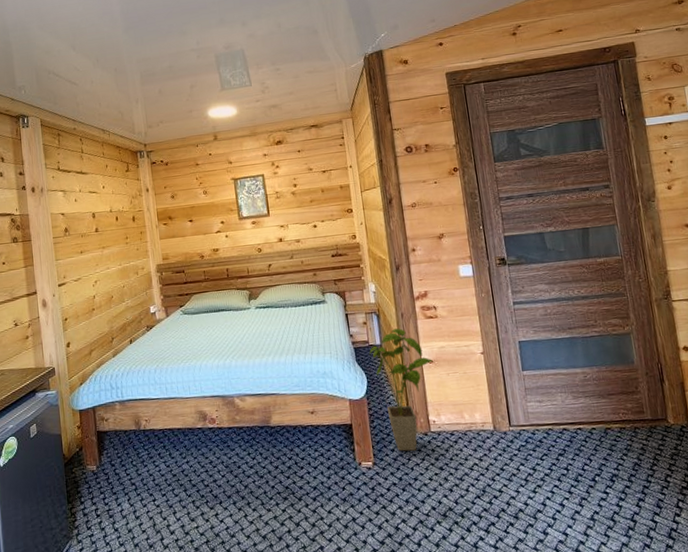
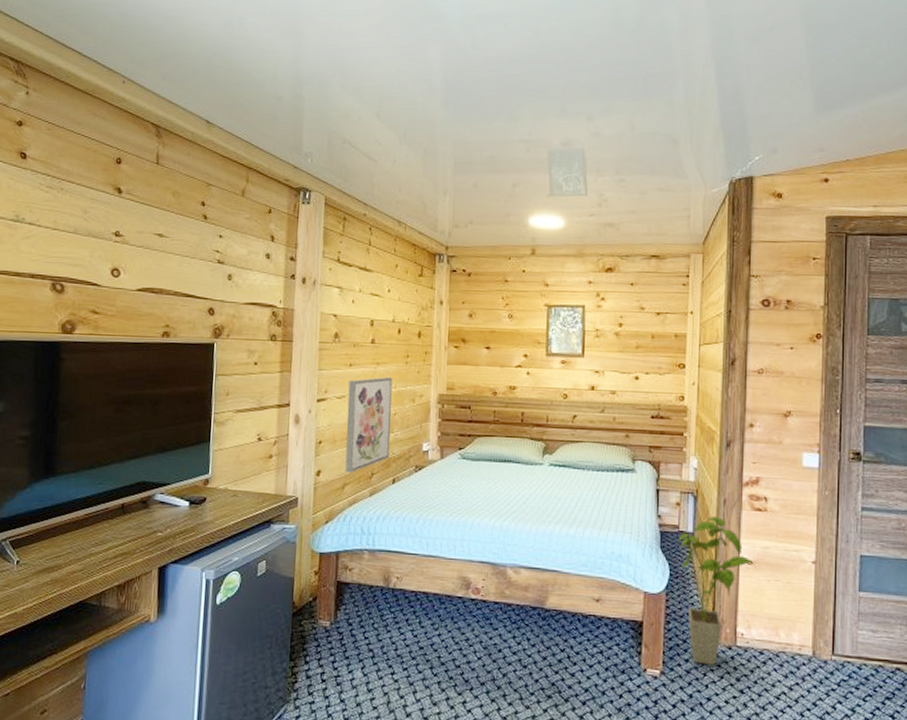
wall art: none [82,256,125,341] -> present [345,376,393,473]

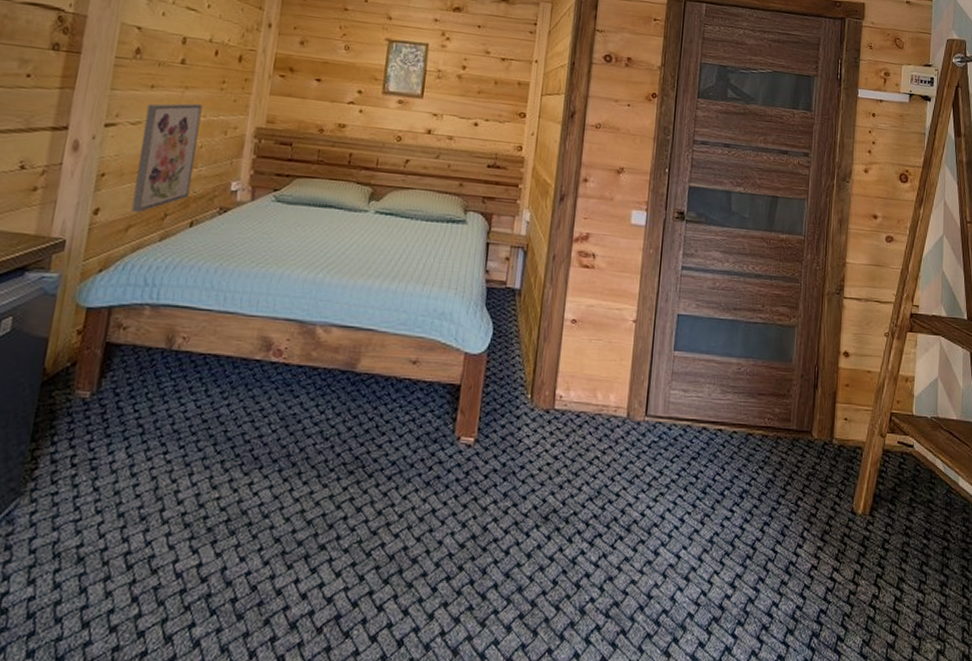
house plant: present [676,516,754,665] -> none [502,272,578,430]

